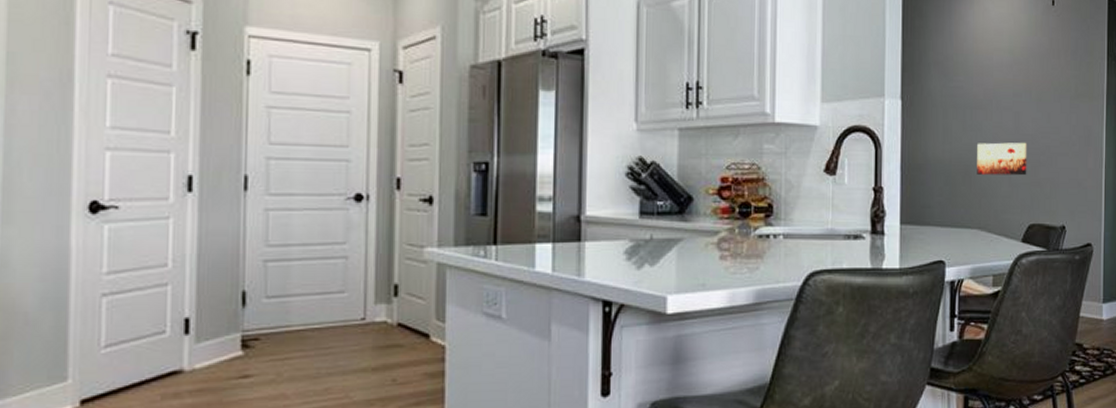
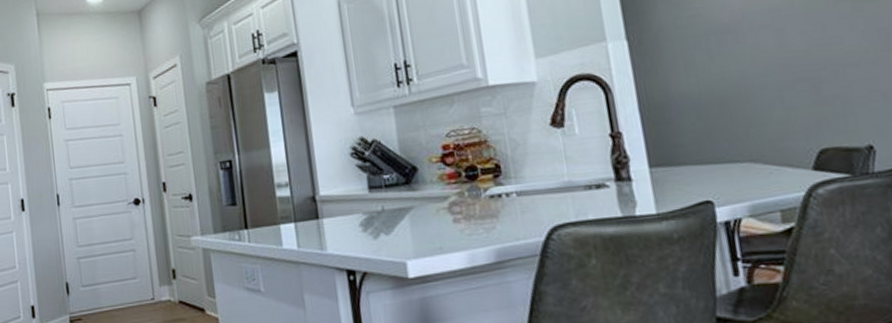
wall art: present [977,142,1028,176] -> none [731,60,806,104]

